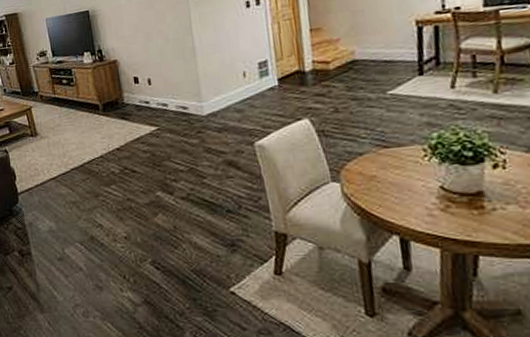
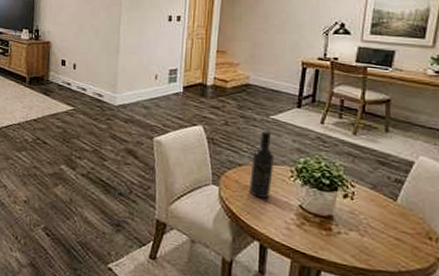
wine bottle: none [374,109,403,187] -> present [248,130,275,198]

